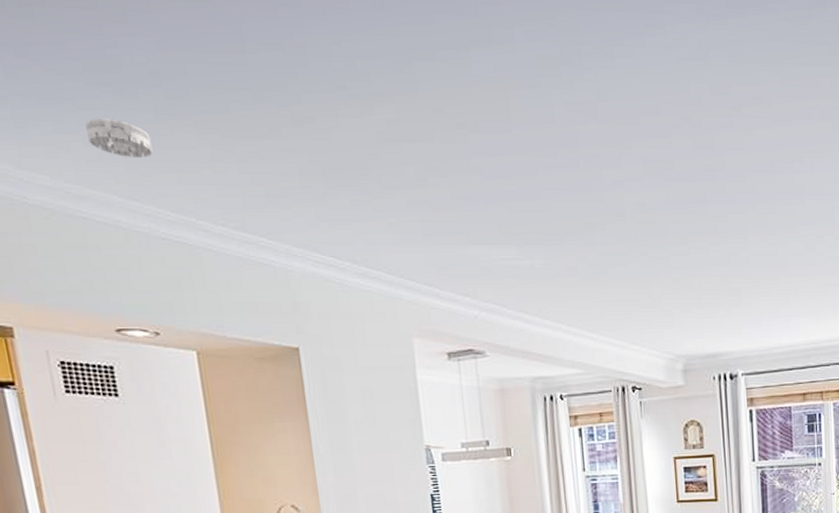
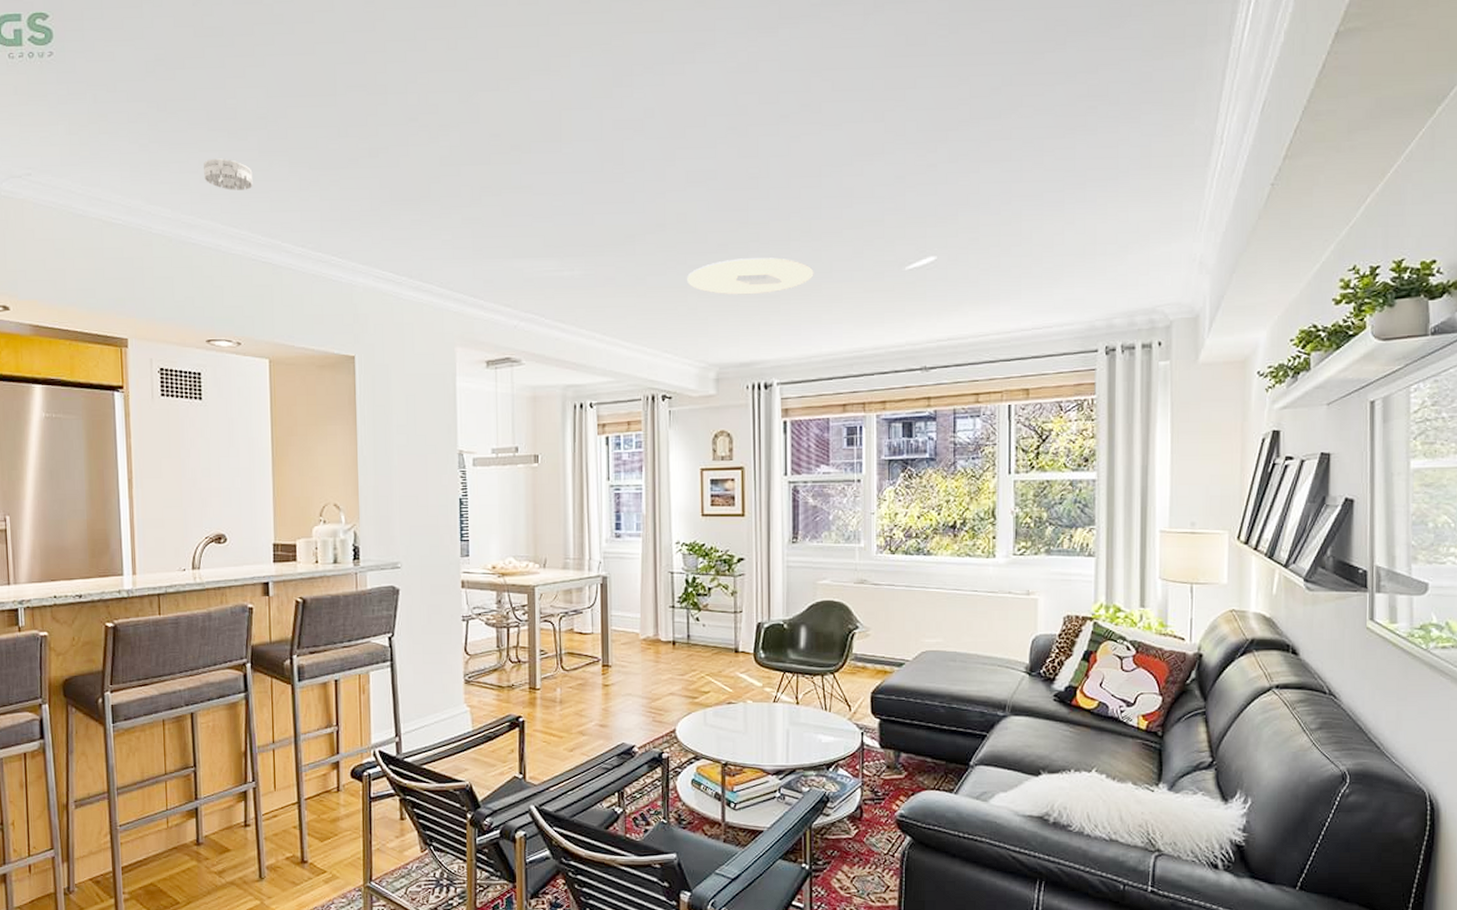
ceiling light: none [650,251,772,288] -> present [687,258,814,295]

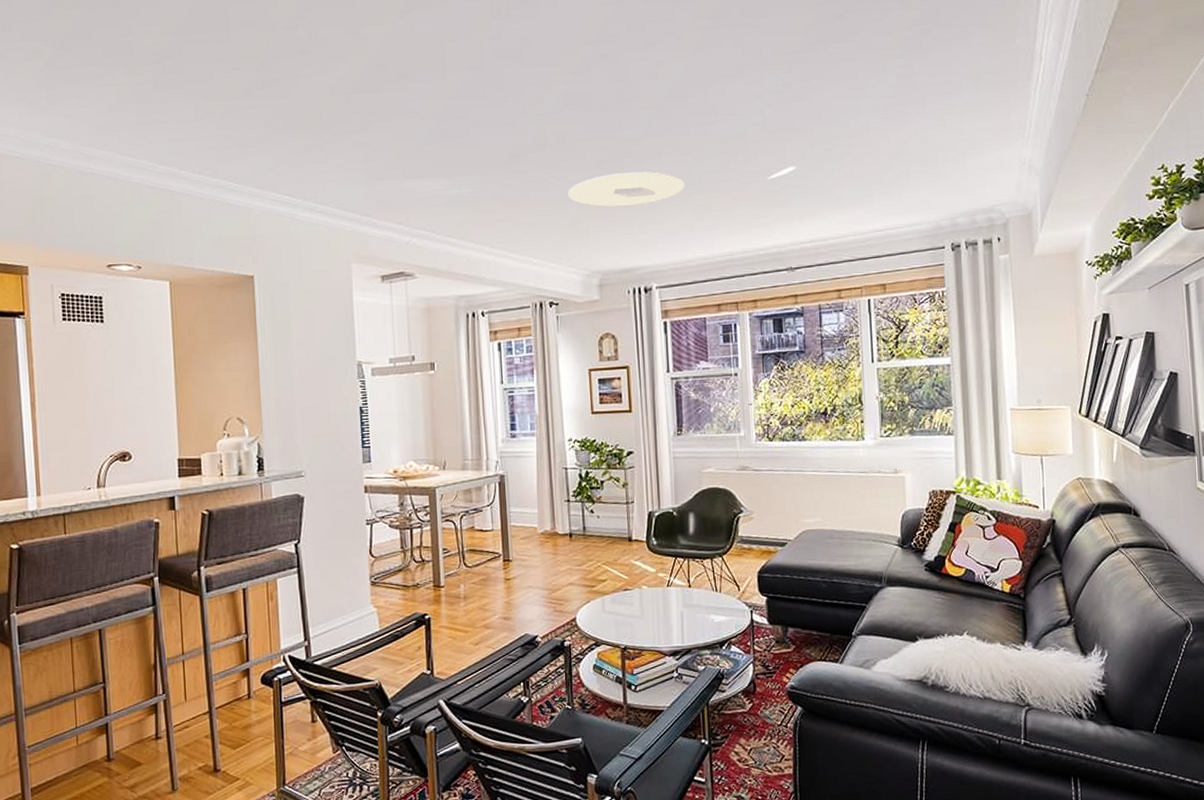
smoke detector: present [204,158,253,190] -> none [101,92,150,122]

